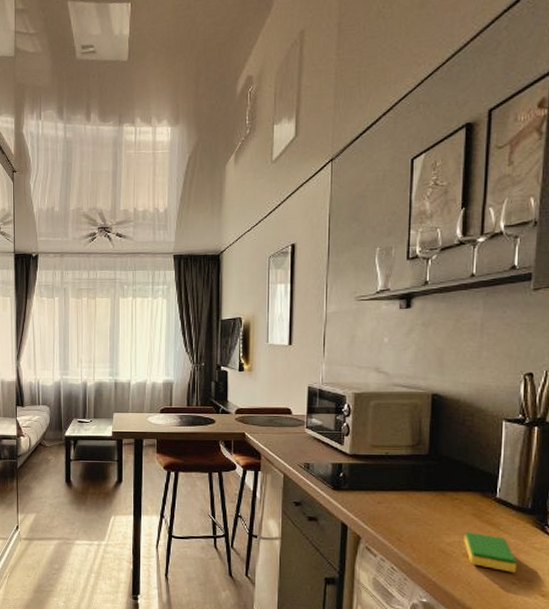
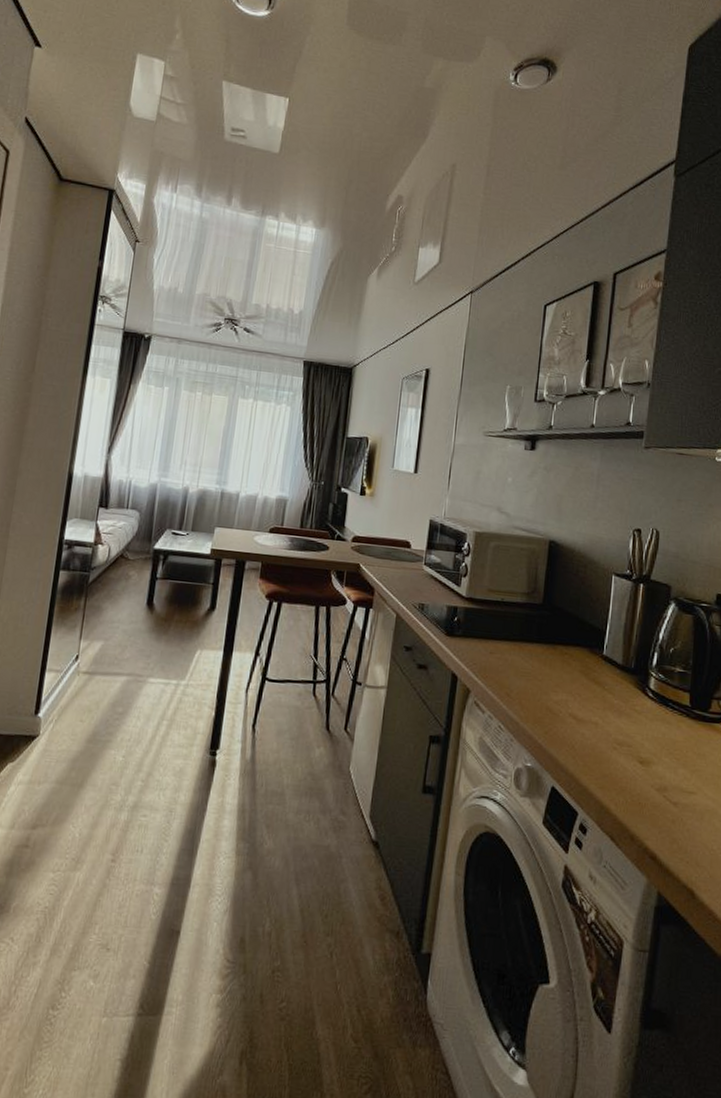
dish sponge: present [464,532,518,573] -> none [570,690,619,737]

